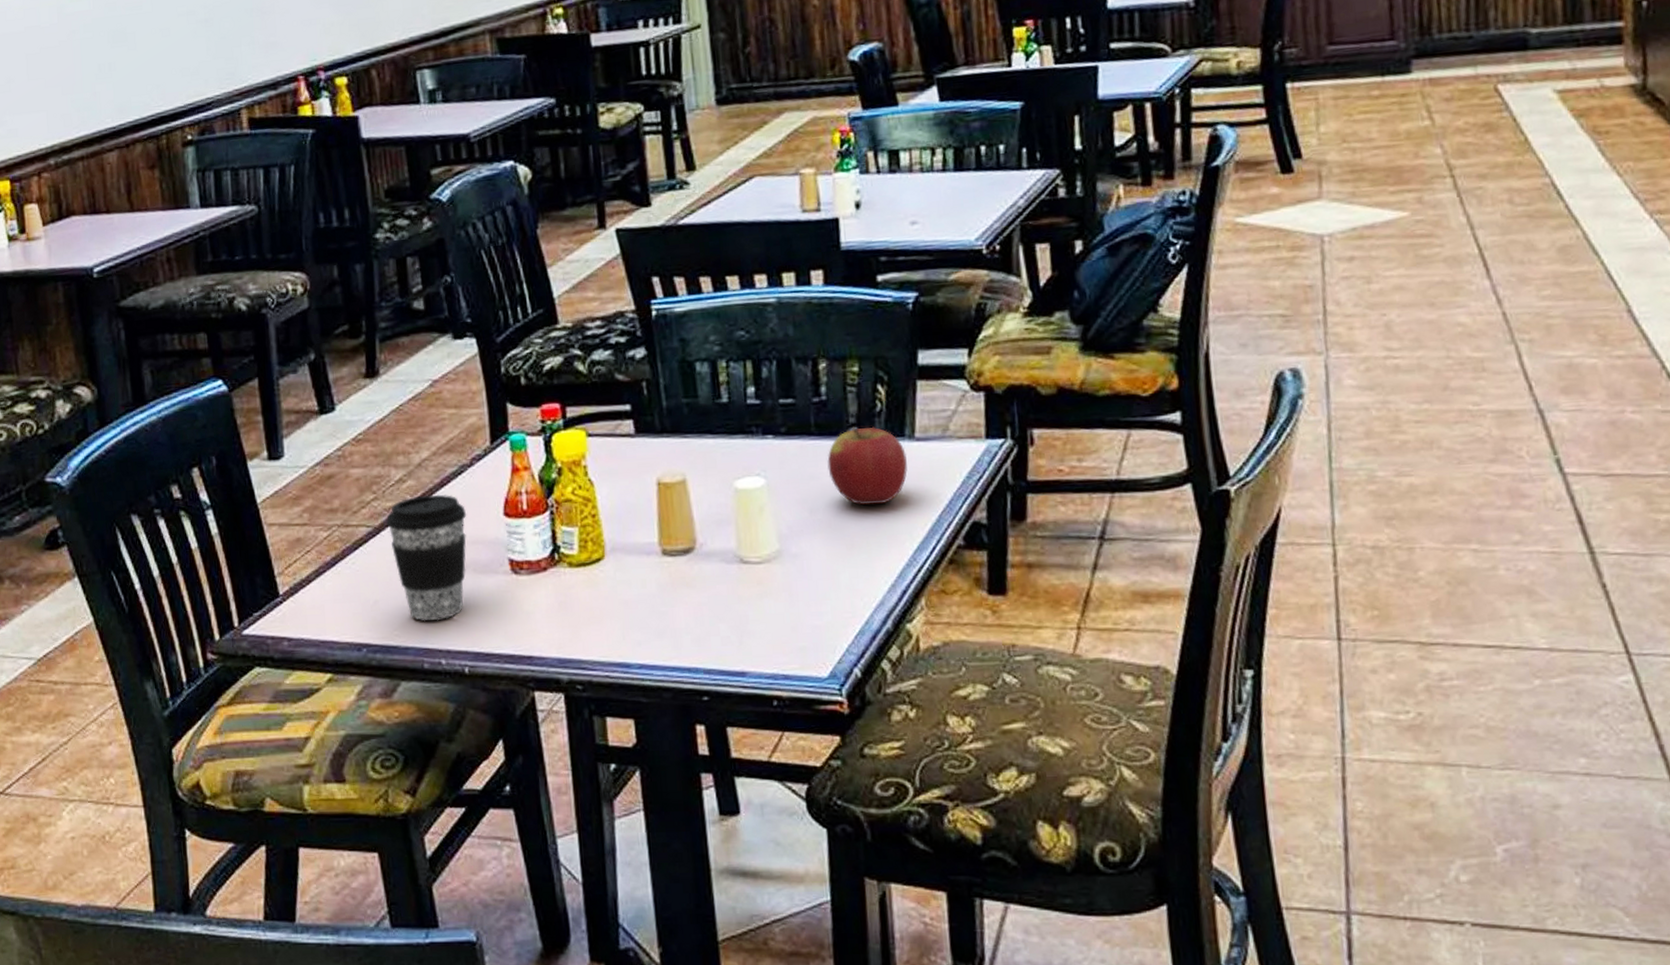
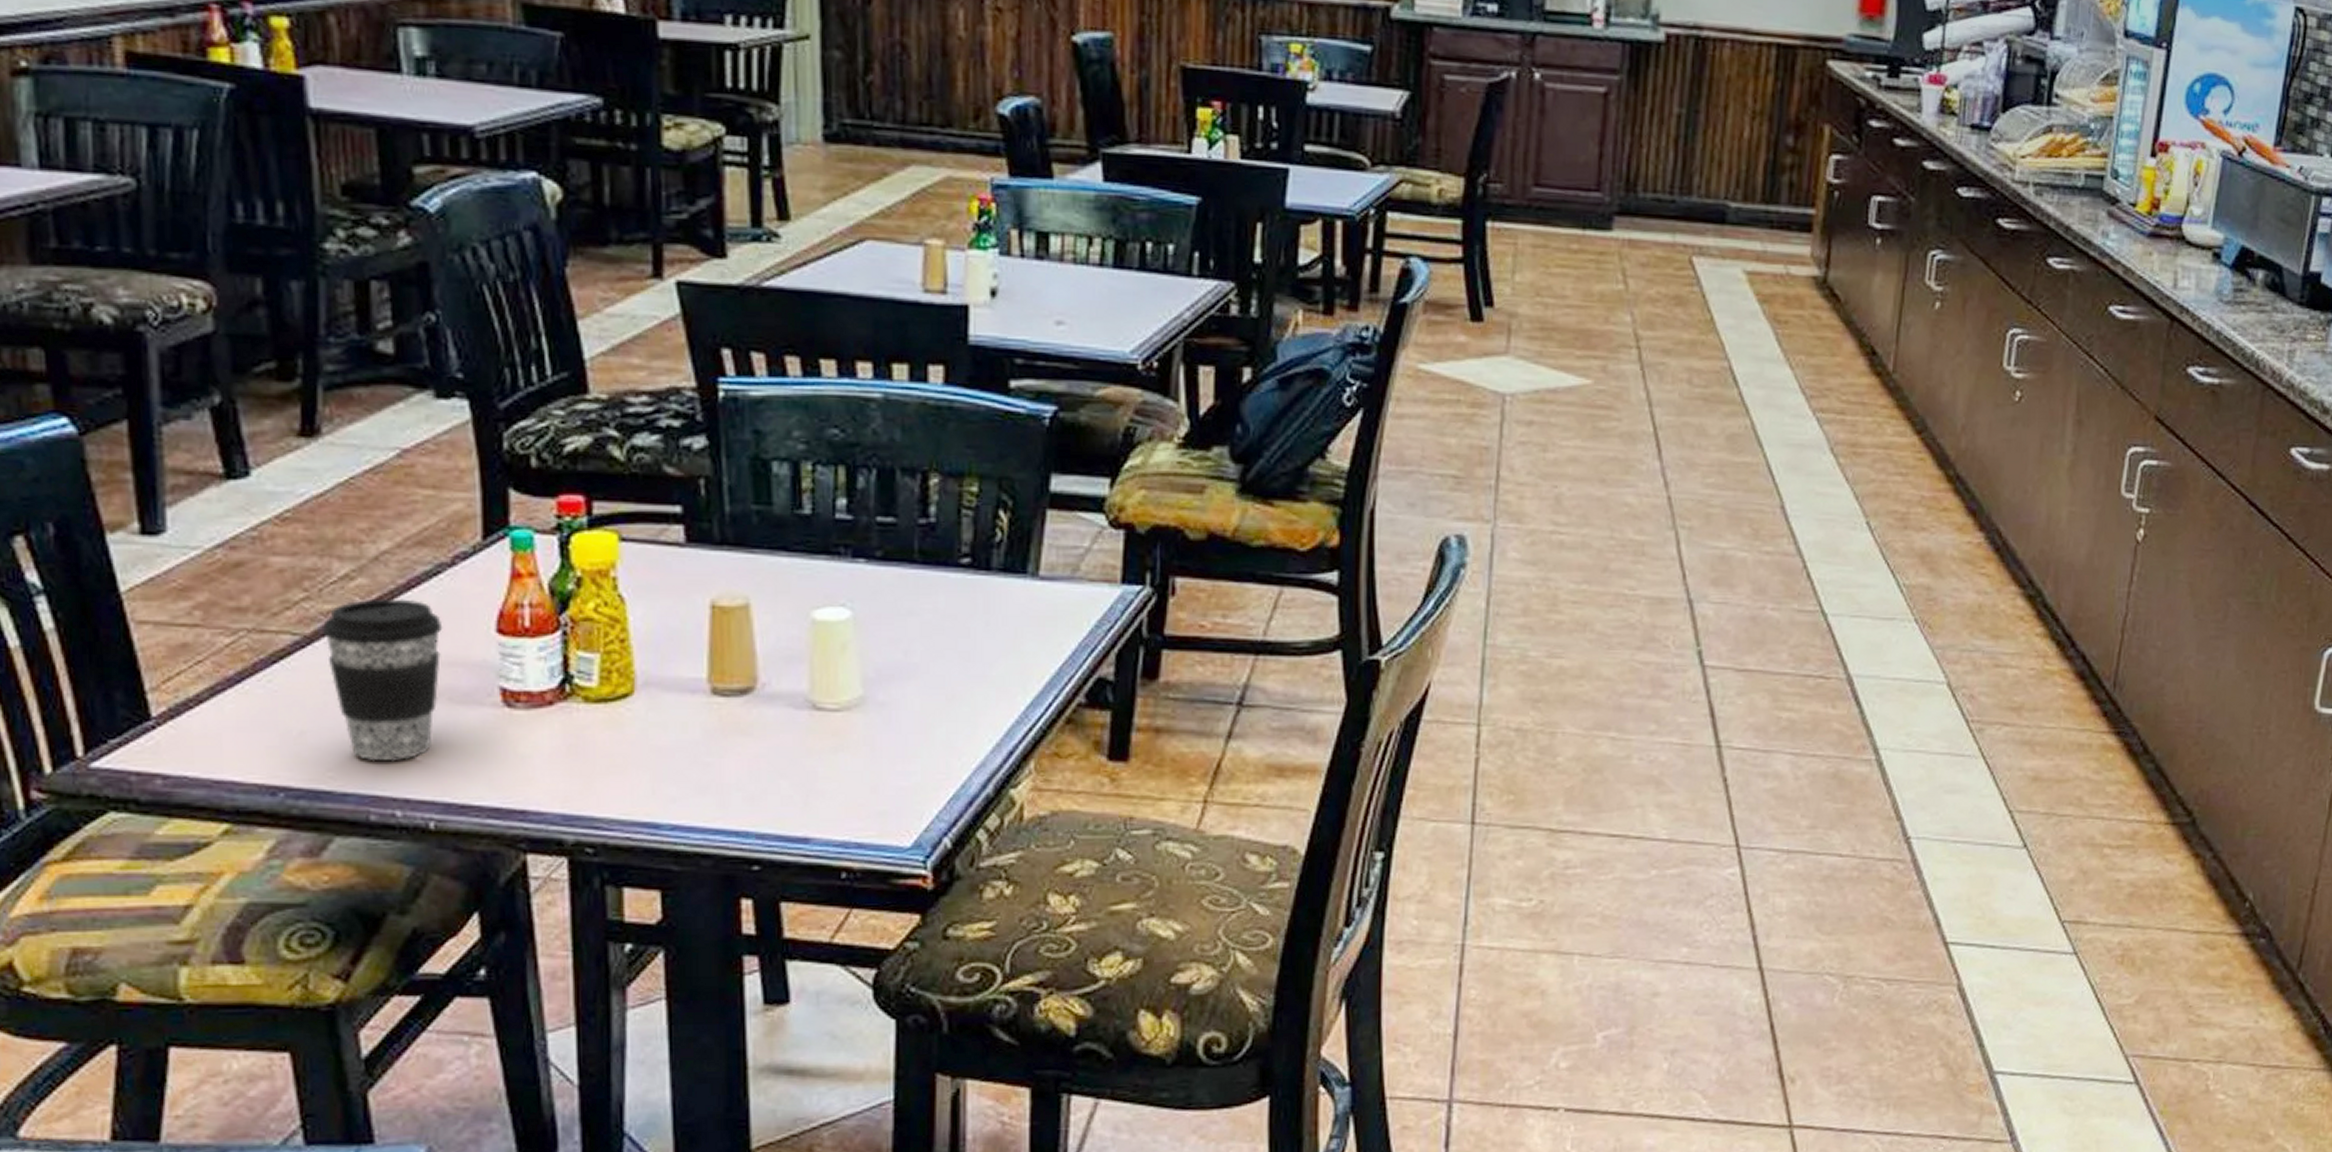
apple: present [827,426,908,505] -> none [931,557,1027,651]

